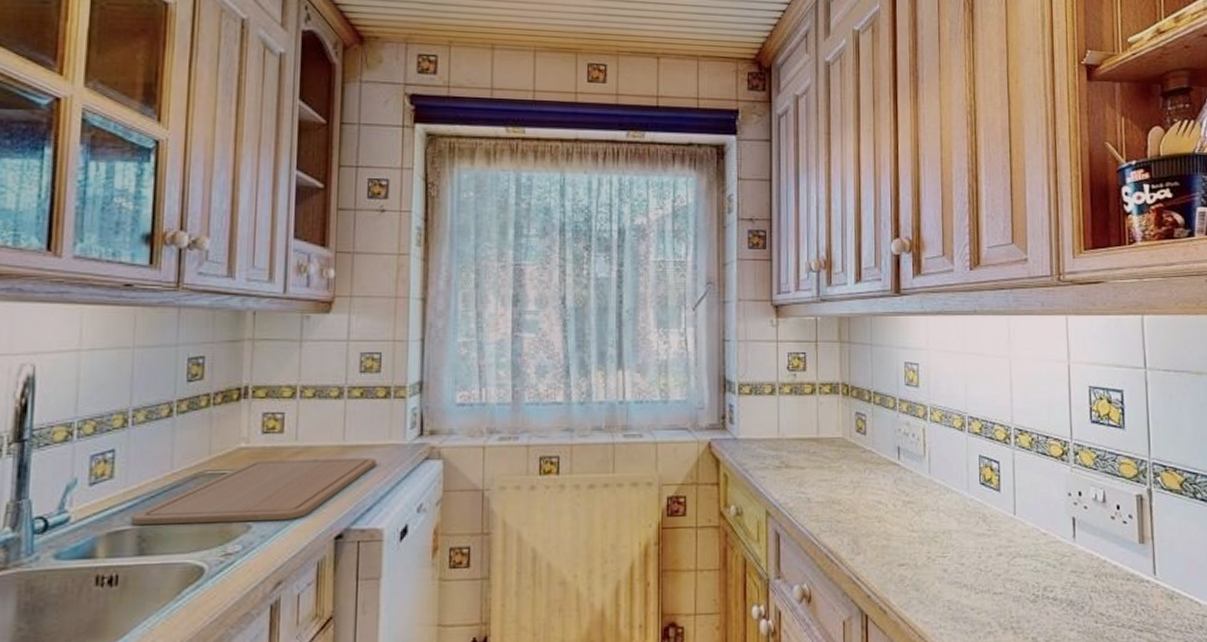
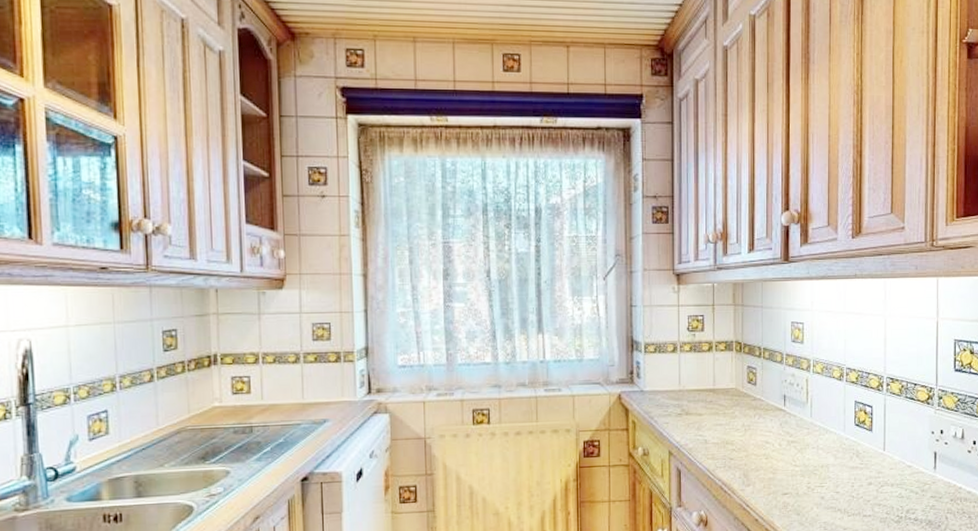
chopping board: present [130,458,377,526] -> none [127,413,332,473]

